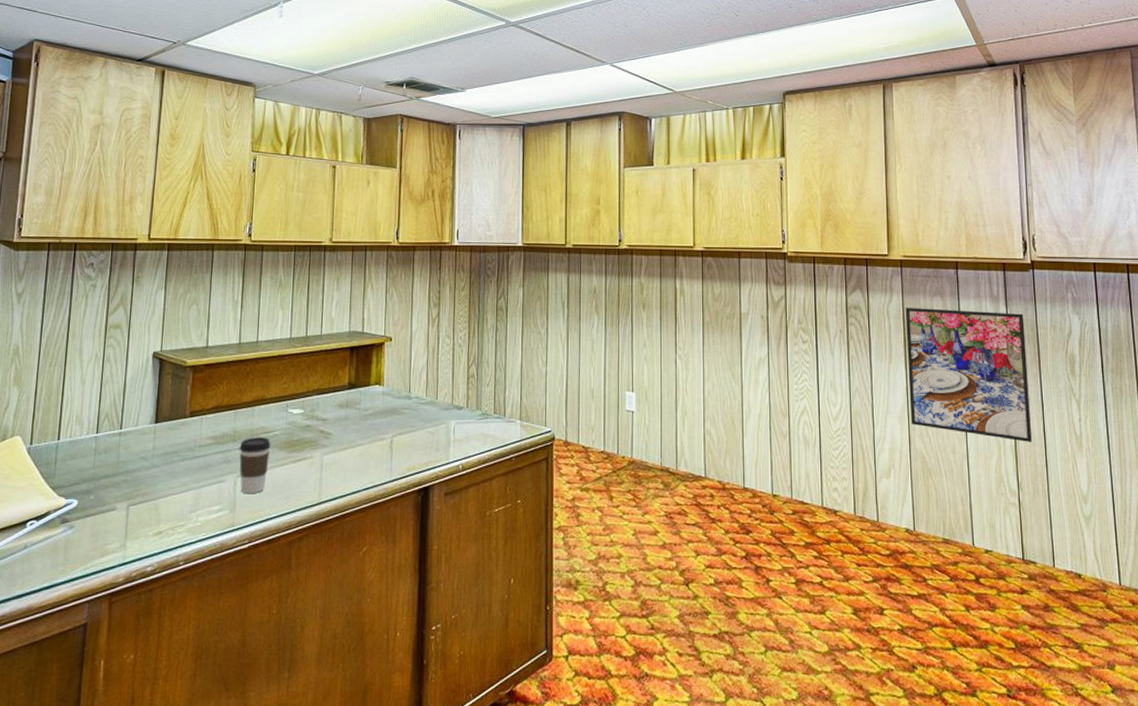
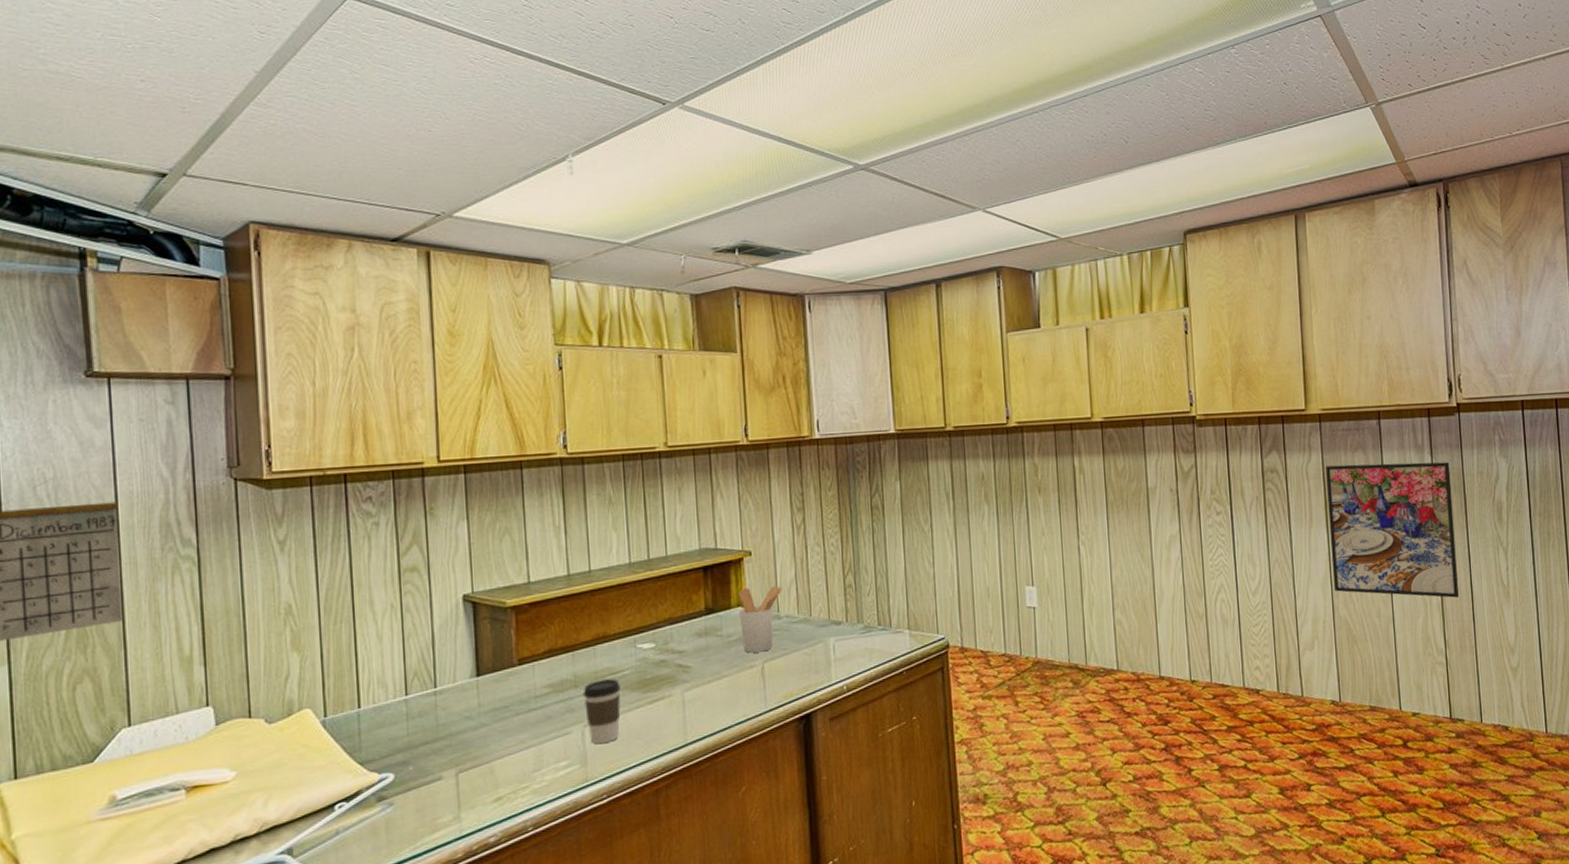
utensil holder: none [376,369,415,427] -> present [738,585,782,653]

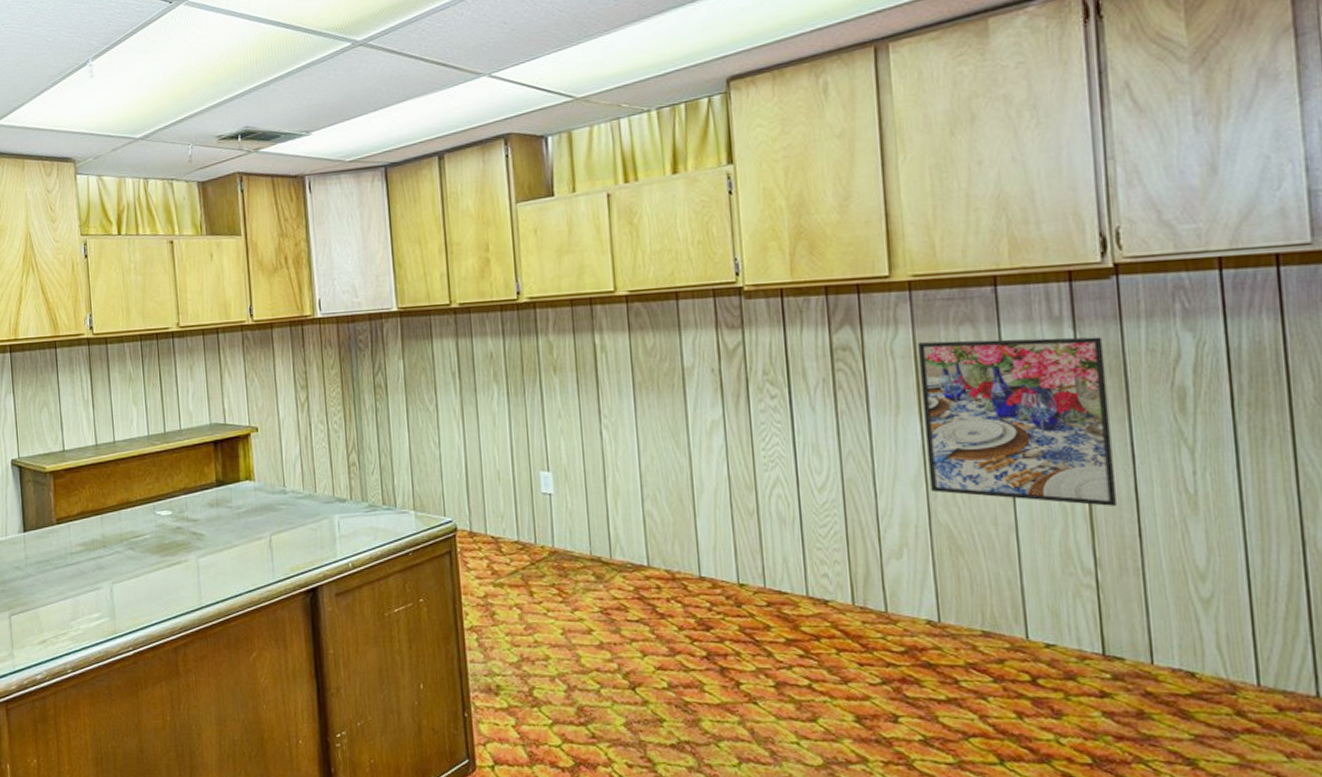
coffee cup: present [583,679,621,744] -> none [110,542,143,601]
utensil holder: present [738,585,782,653] -> none [246,461,288,525]

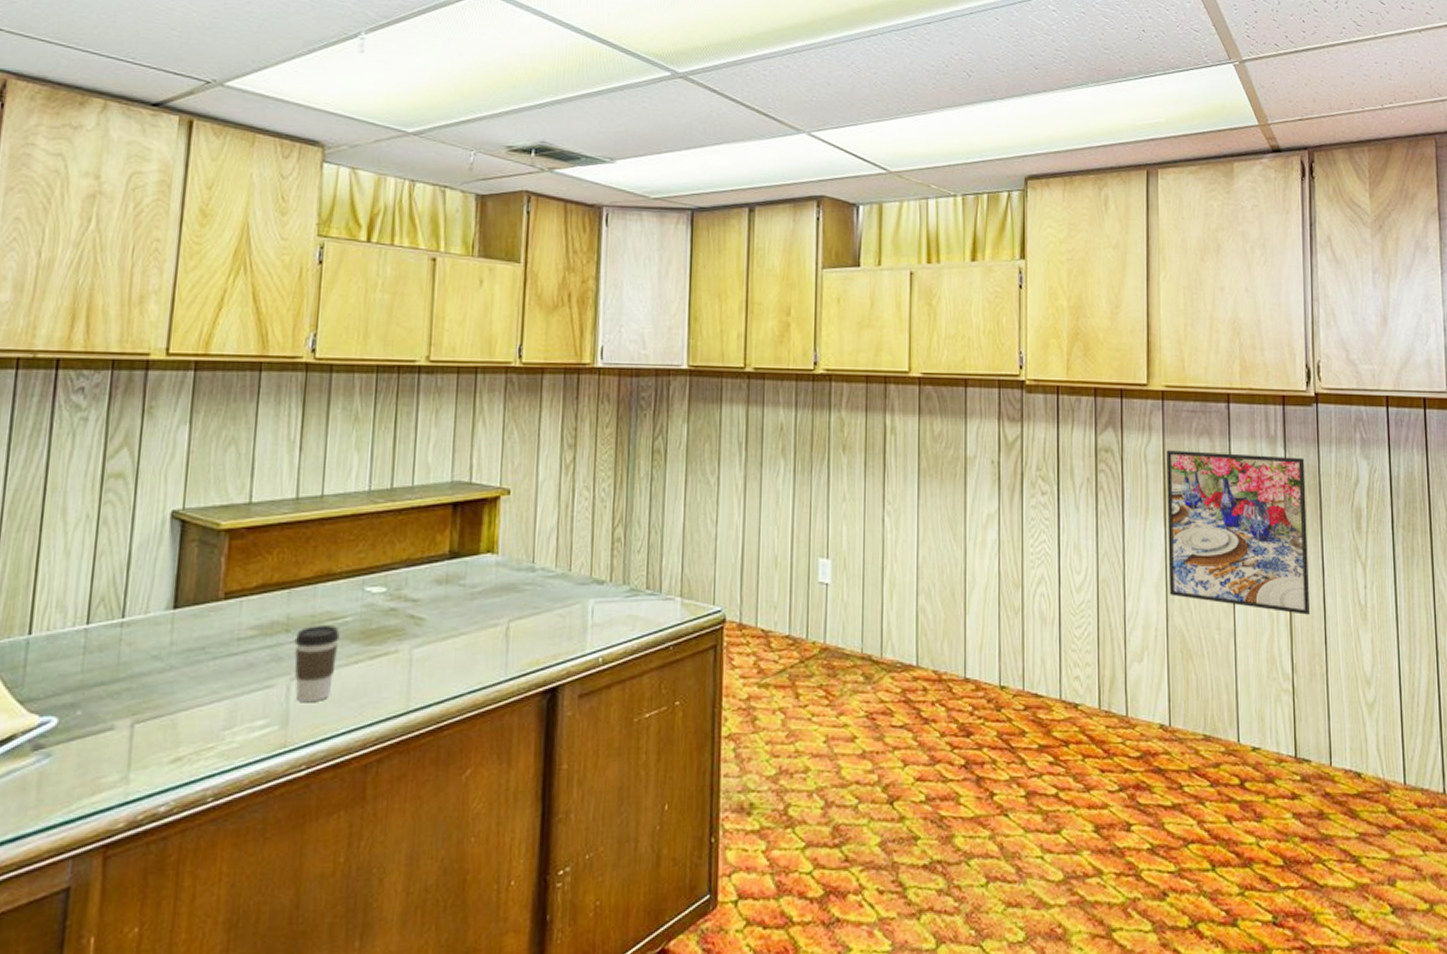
coffee cup: none [110,542,143,601] -> present [294,626,340,703]

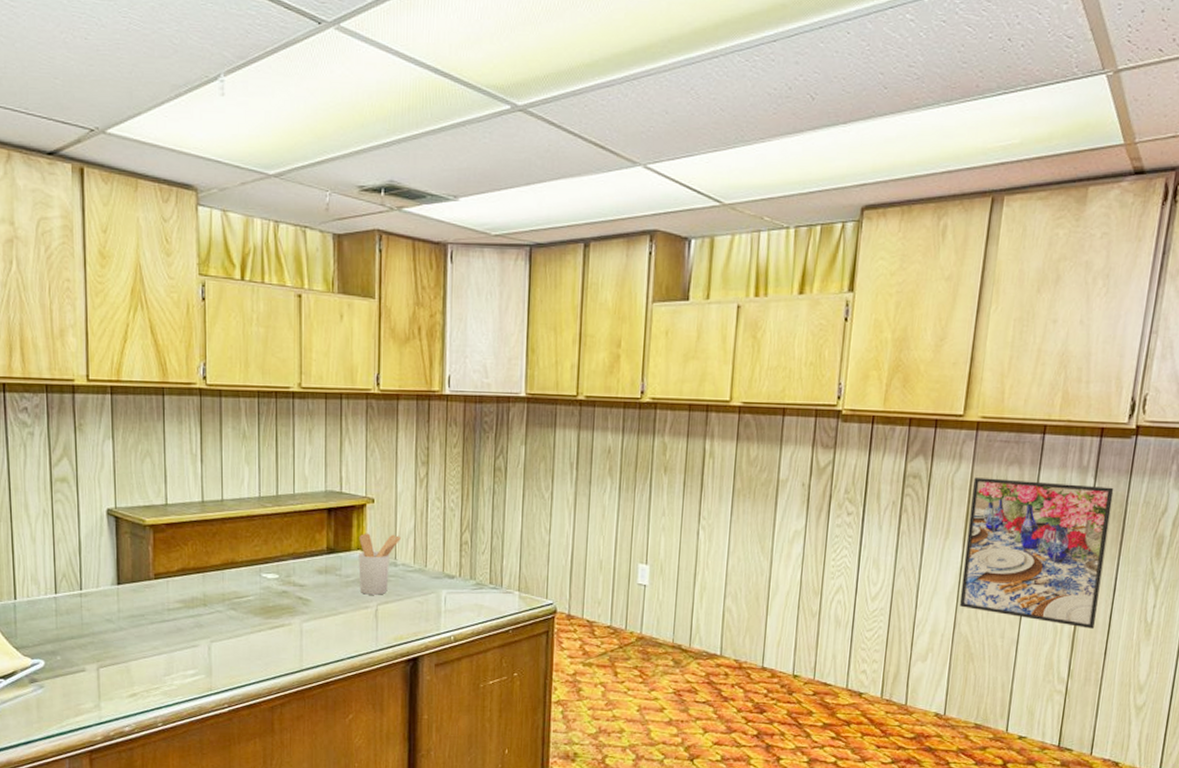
coffee cup: present [294,626,340,703] -> none [211,602,245,660]
utensil holder: none [487,531,541,609] -> present [358,533,401,595]

